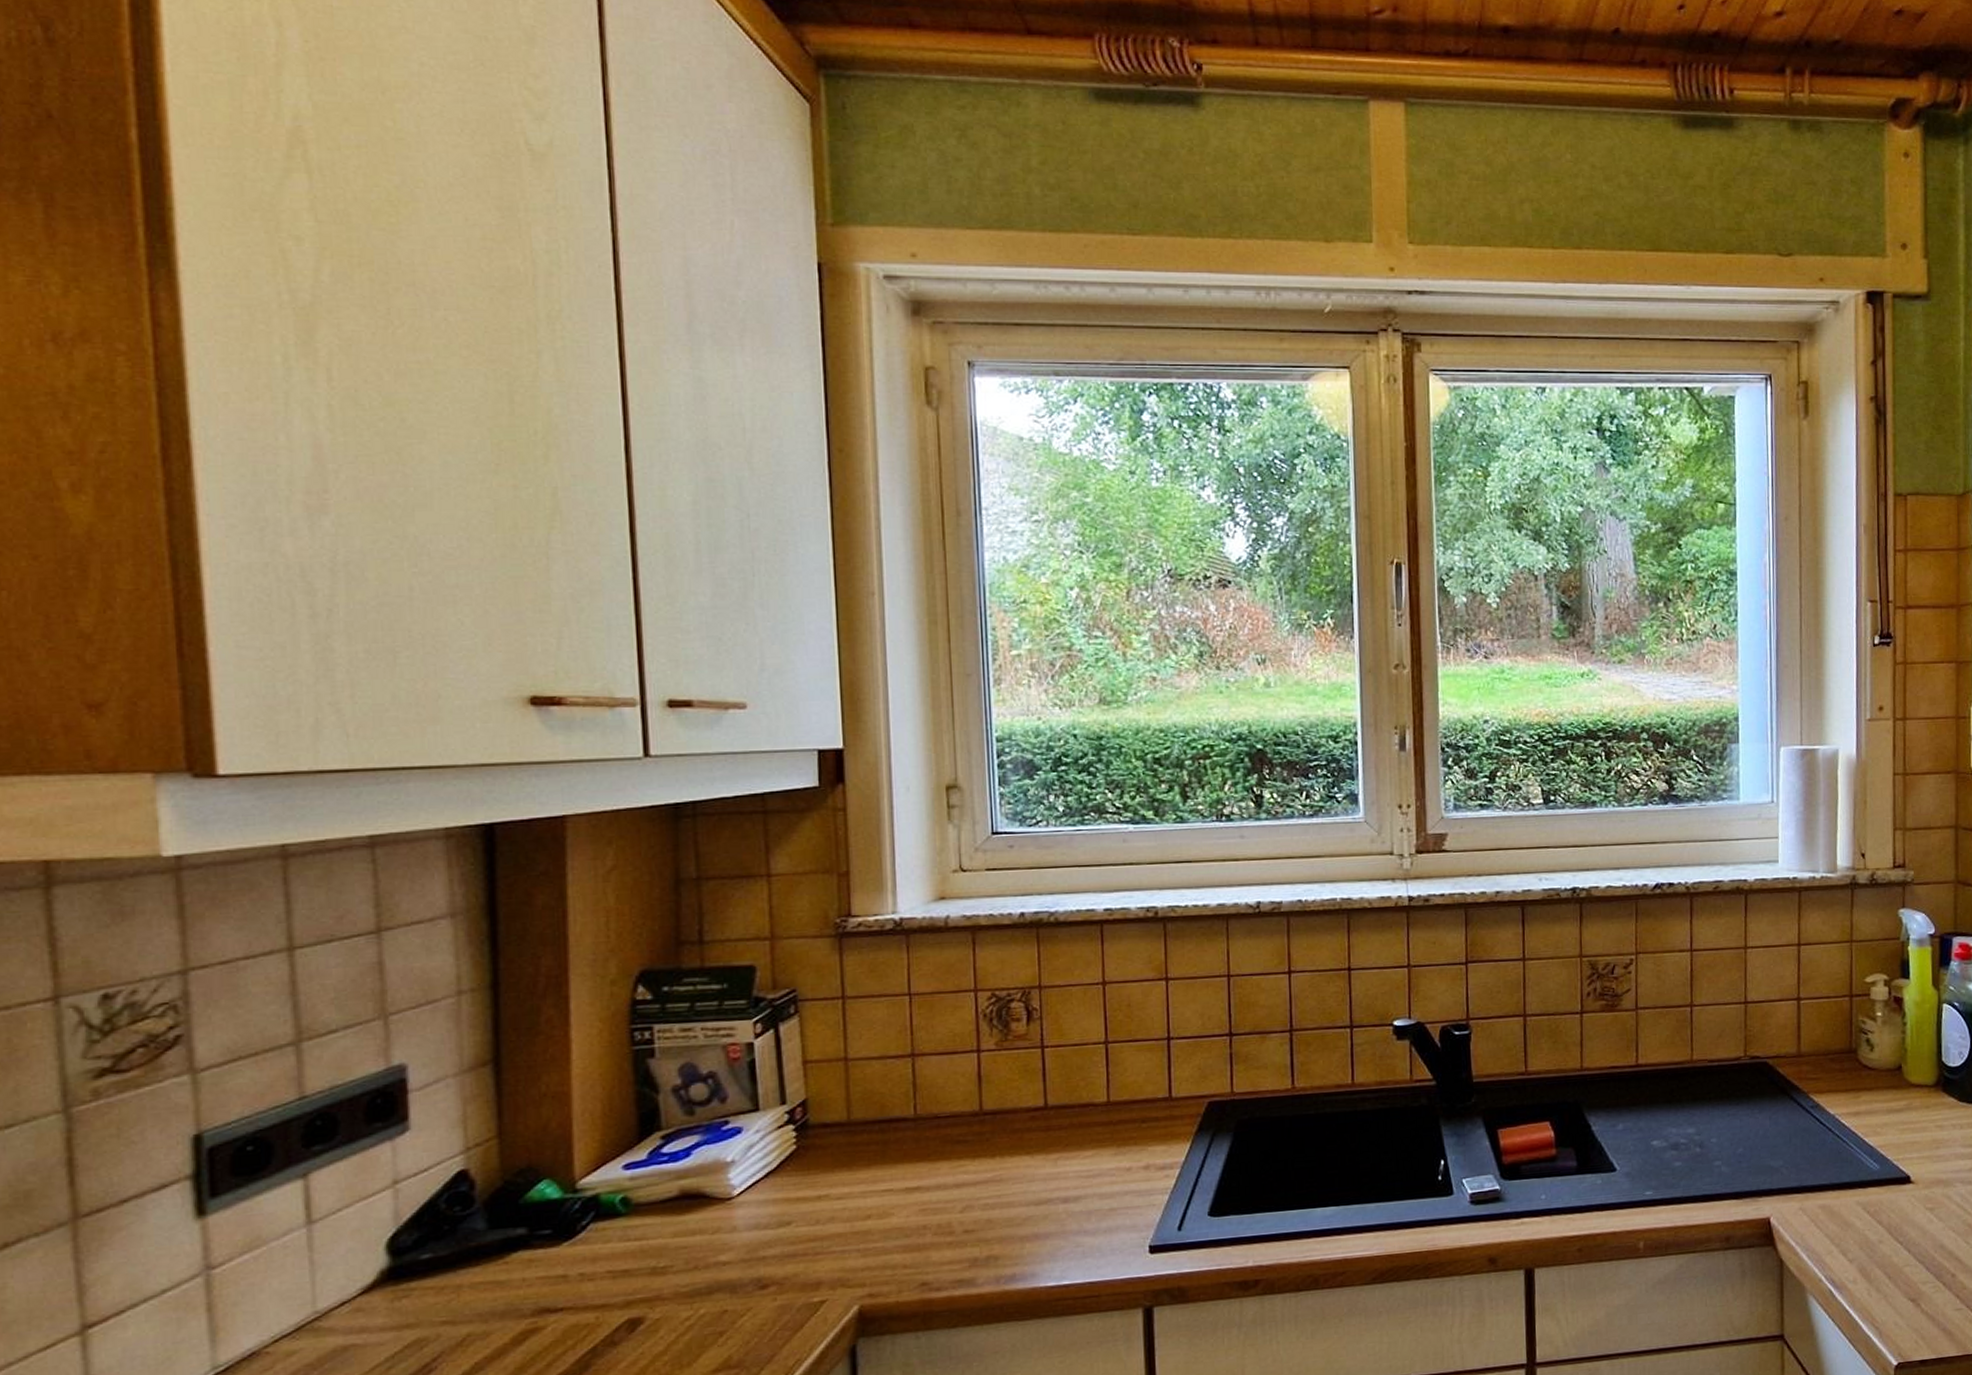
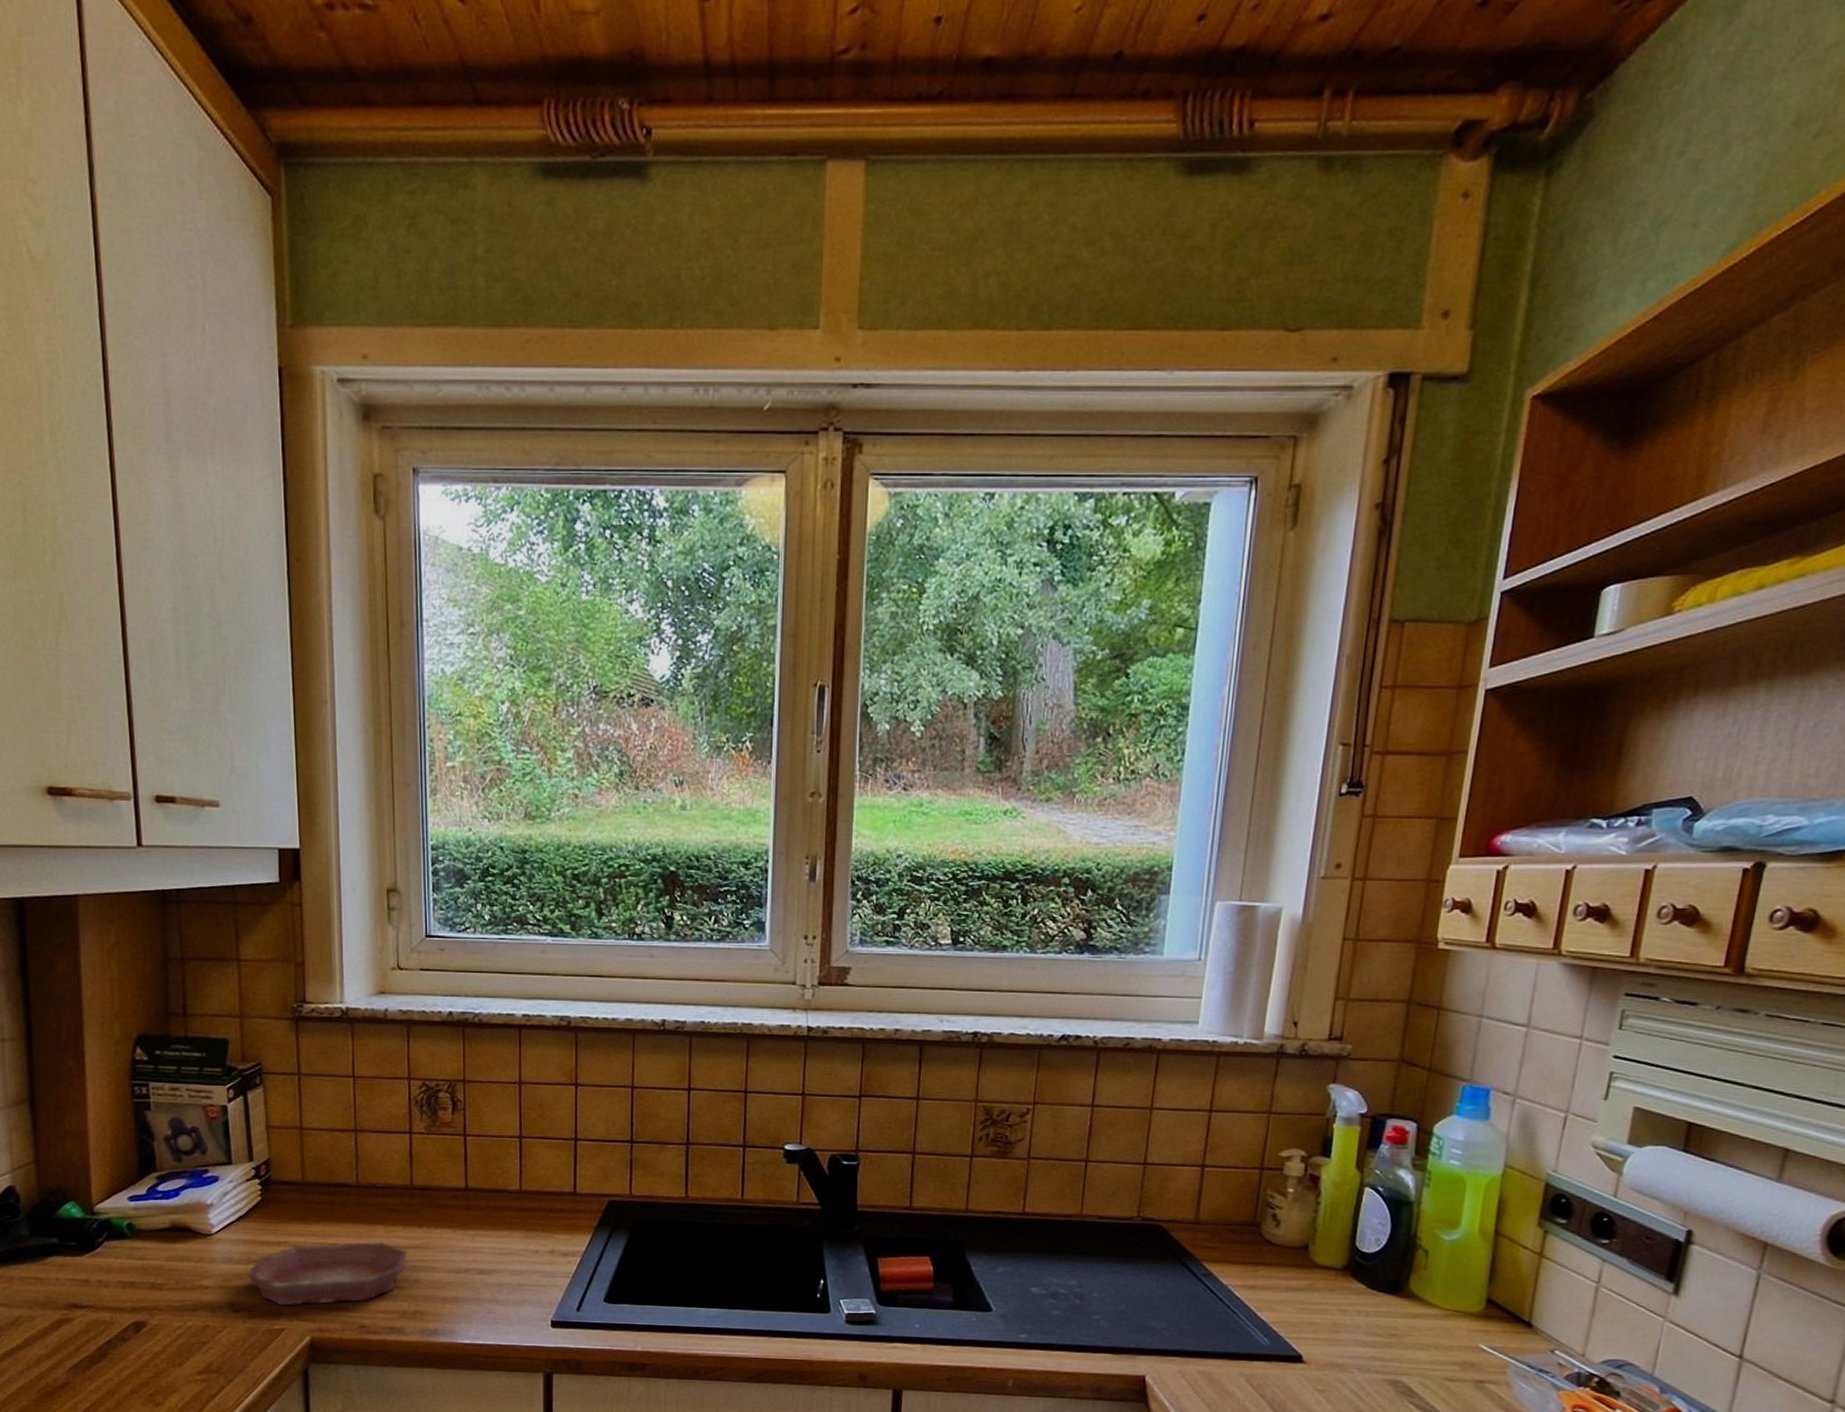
bowl: none [777,1180,978,1273] -> present [247,1241,408,1306]

